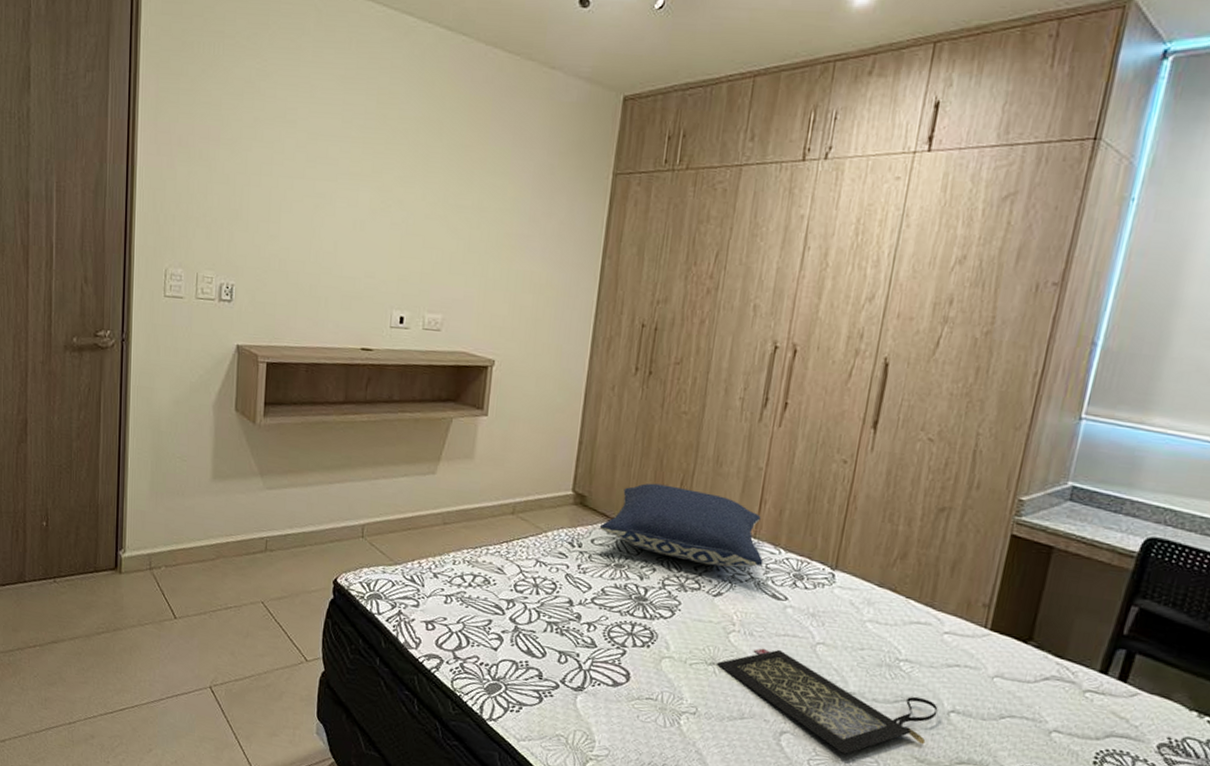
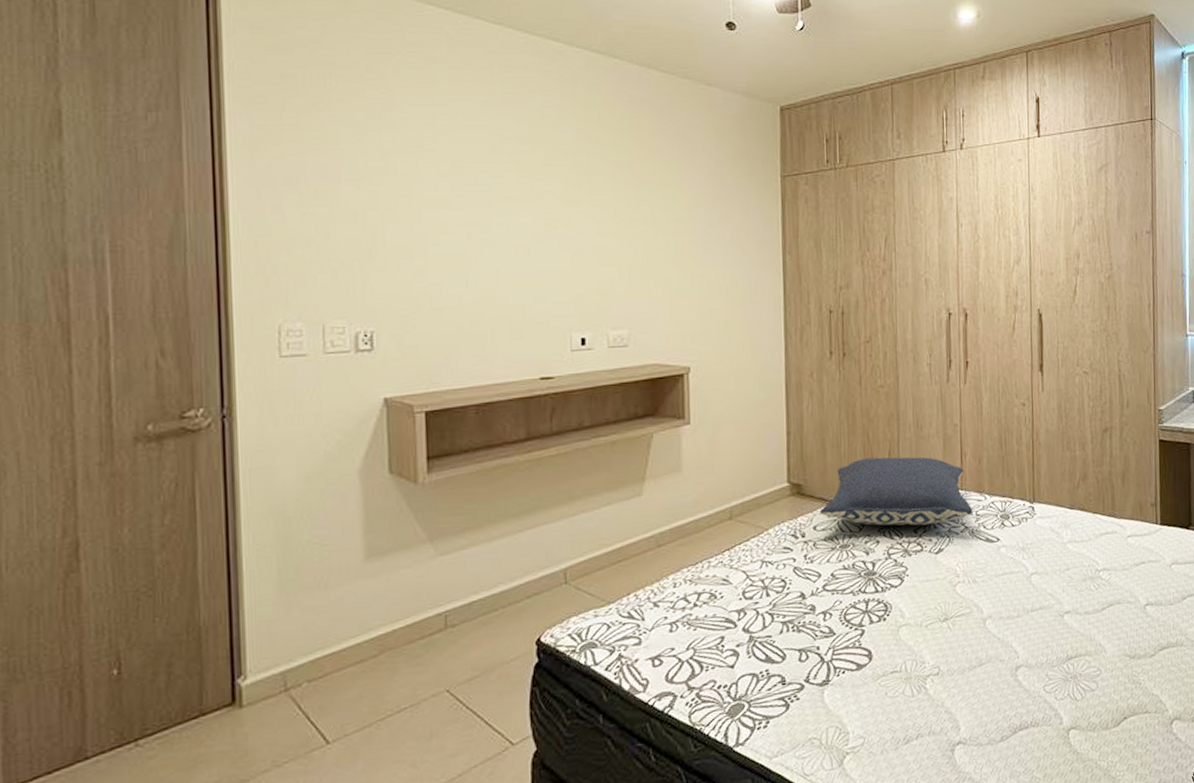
clutch bag: present [717,648,938,755] -> none [950,590,1137,672]

